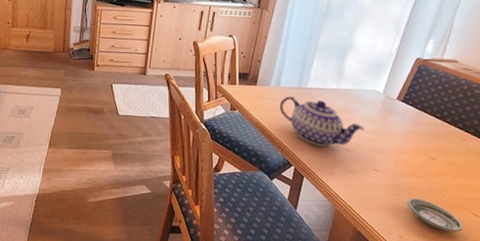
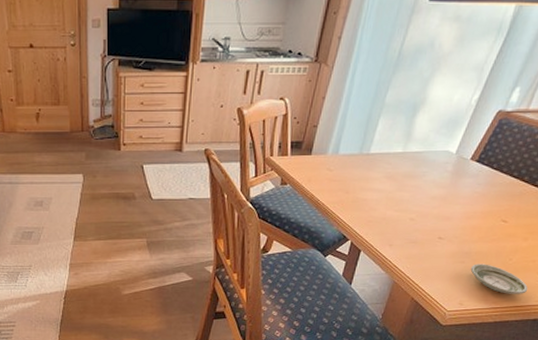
teapot: present [279,96,364,146] -> none [336,165,432,217]

